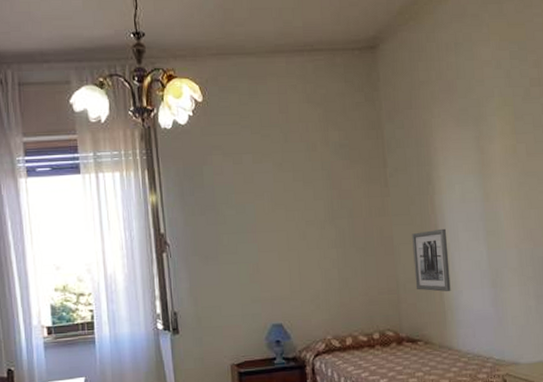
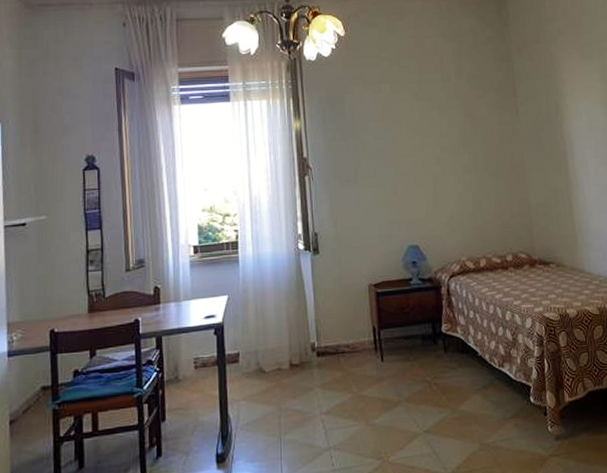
wall art: present [412,228,451,292] -> none [542,154,581,215]

